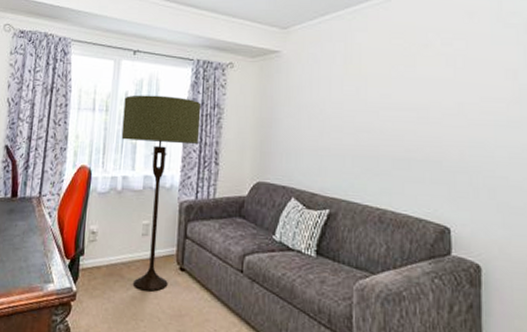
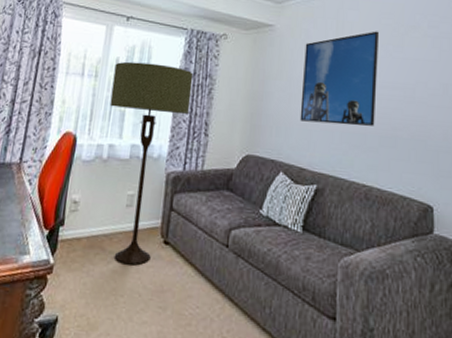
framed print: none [310,51,390,149] -> present [300,31,380,126]

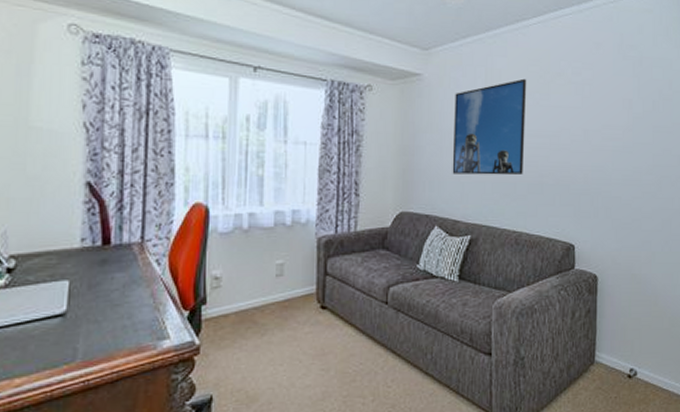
floor lamp: present [110,61,194,264] -> none [244,119,338,333]

